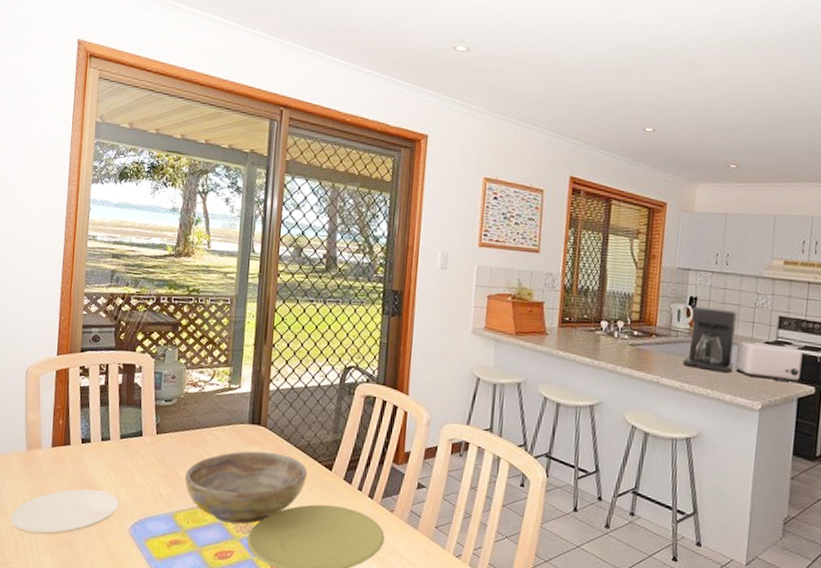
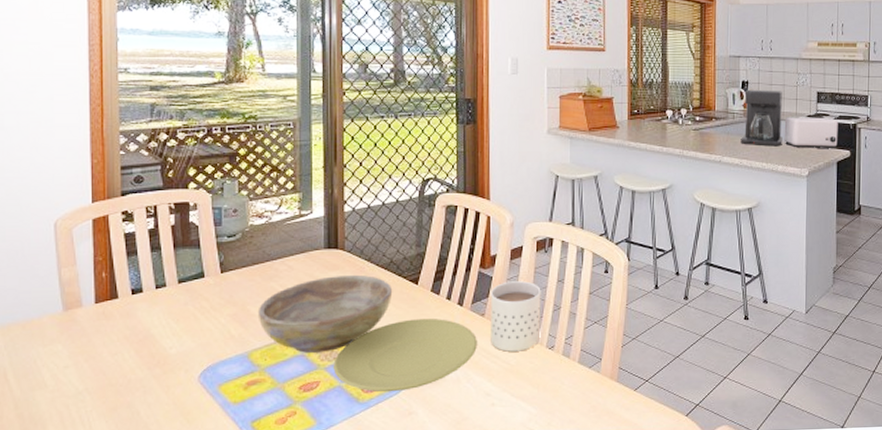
plate: present [10,489,119,535] -> none [49,341,183,401]
mug: none [397,480,453,555] -> present [490,281,541,352]

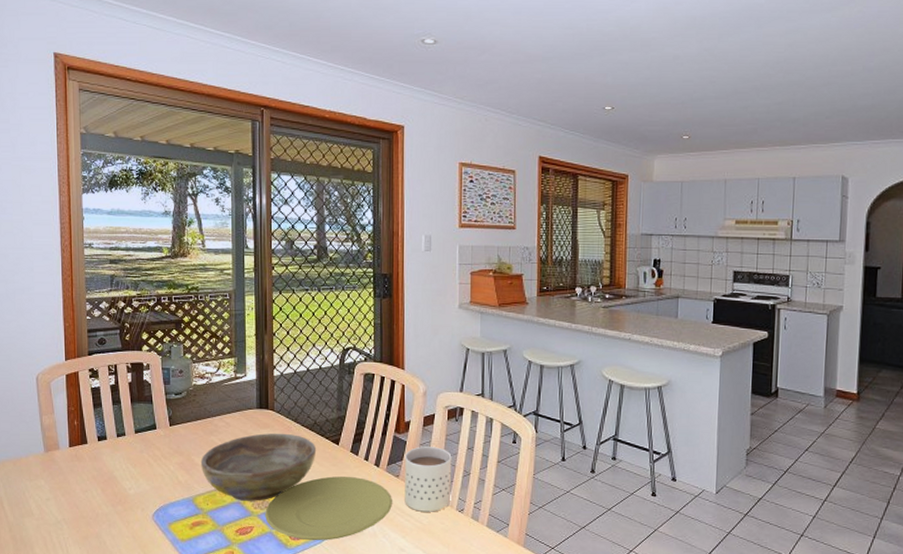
coffee maker: present [740,89,783,147] -> none [651,267,696,326]
toaster: present [784,117,838,149] -> none [697,296,756,330]

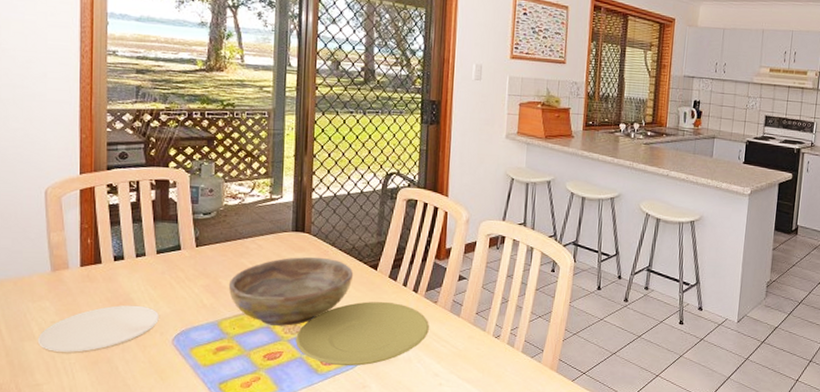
plate: none [35,482,140,529] -> present [37,305,159,354]
mug: present [404,446,452,512] -> none [441,273,491,338]

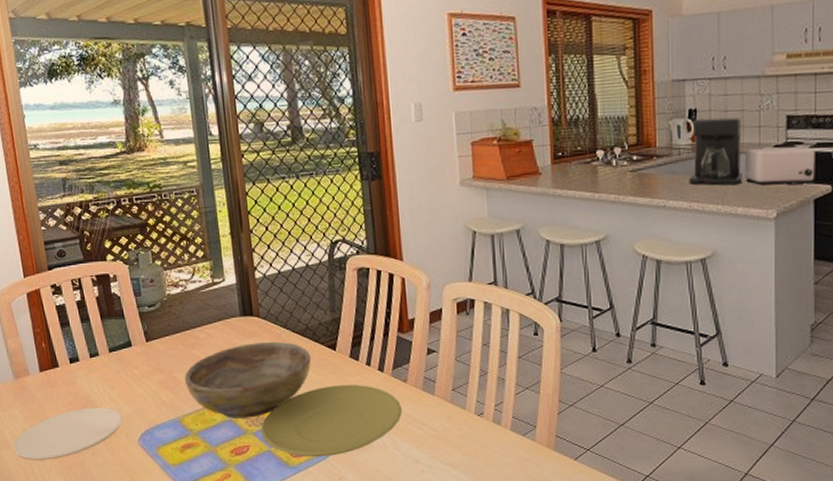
coffee maker: none [688,109,732,165] -> present [689,117,742,186]
toaster: none [730,137,783,171] -> present [744,146,815,186]

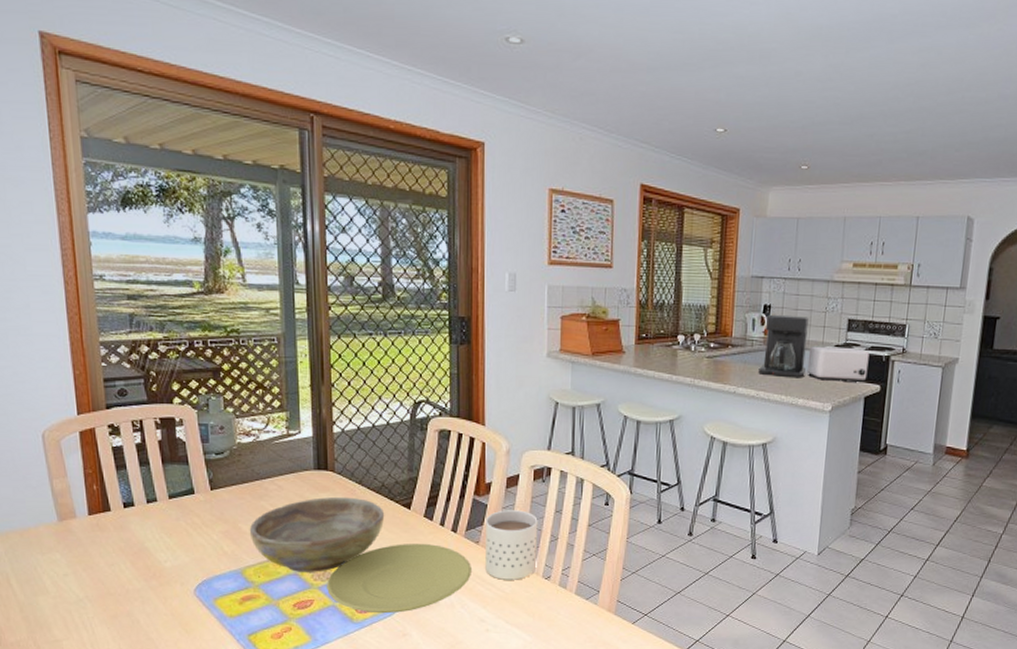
plate: present [13,407,122,460] -> none [51,554,178,608]
mug: none [411,345,468,418] -> present [484,510,538,580]

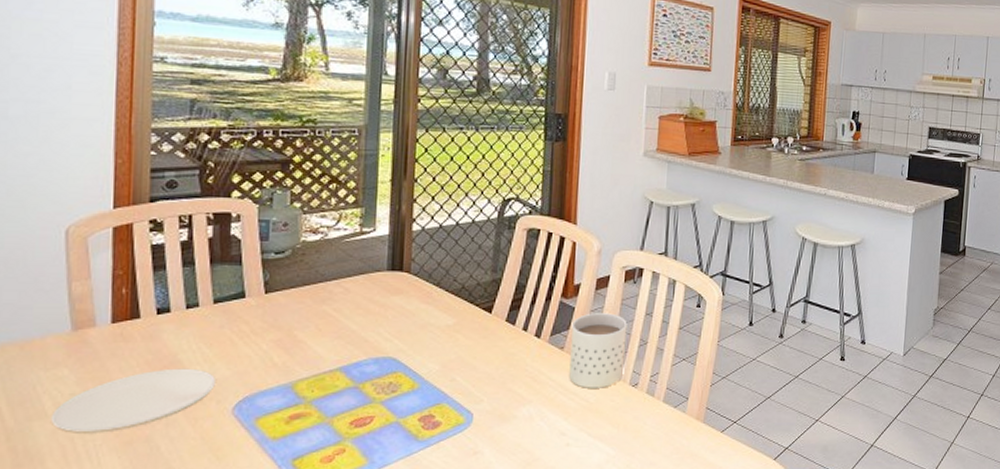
plate: none [51,554,178,608] -> present [50,368,215,433]
bowl: present [249,496,385,572] -> none [306,300,463,385]
plate: present [327,544,471,614] -> none [391,351,554,430]
coffee maker: present [758,314,809,378] -> none [847,120,894,182]
toaster: present [807,346,870,383] -> none [892,151,948,187]

